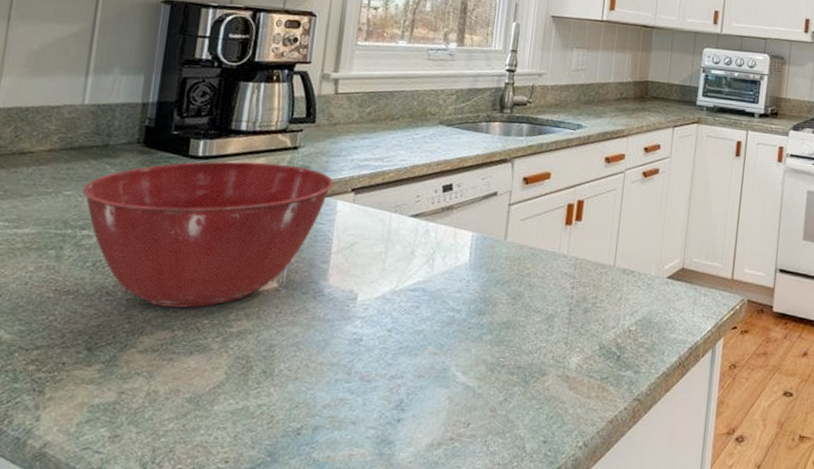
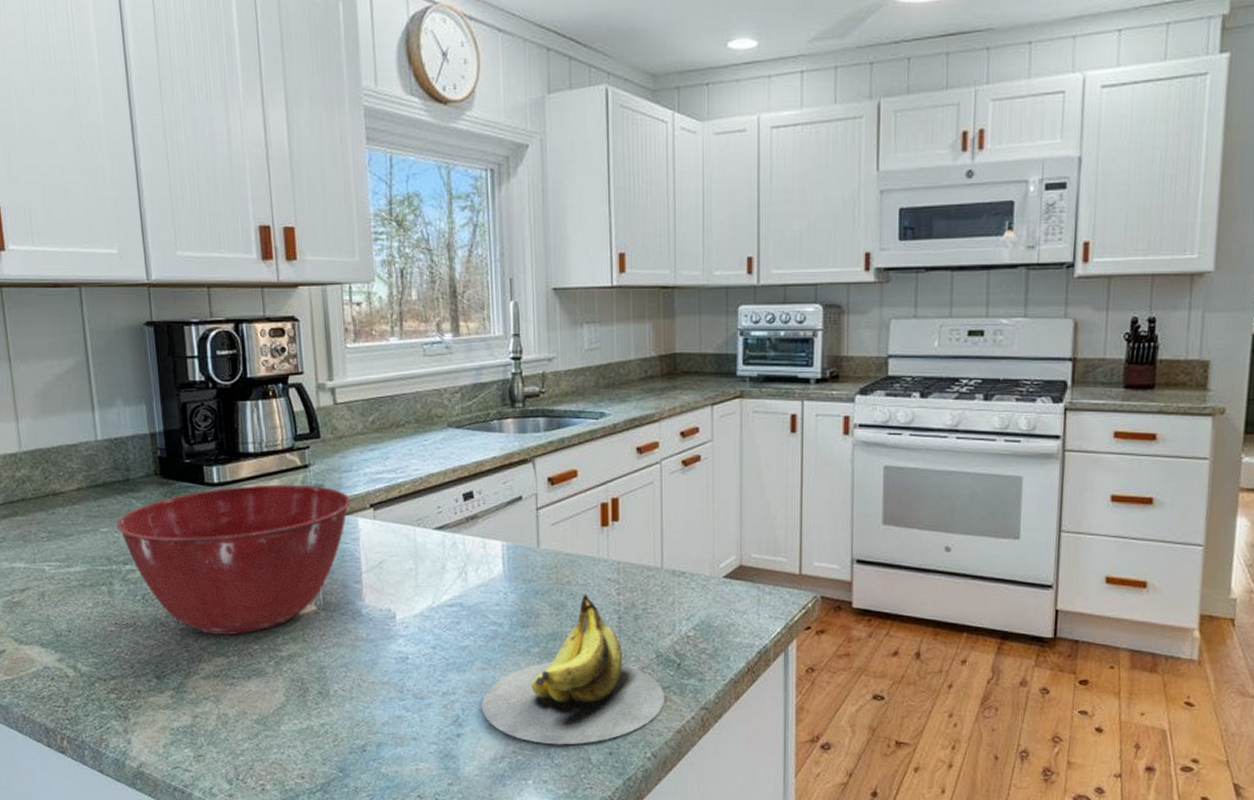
banana: none [426,286,603,433] -> present [481,594,665,745]

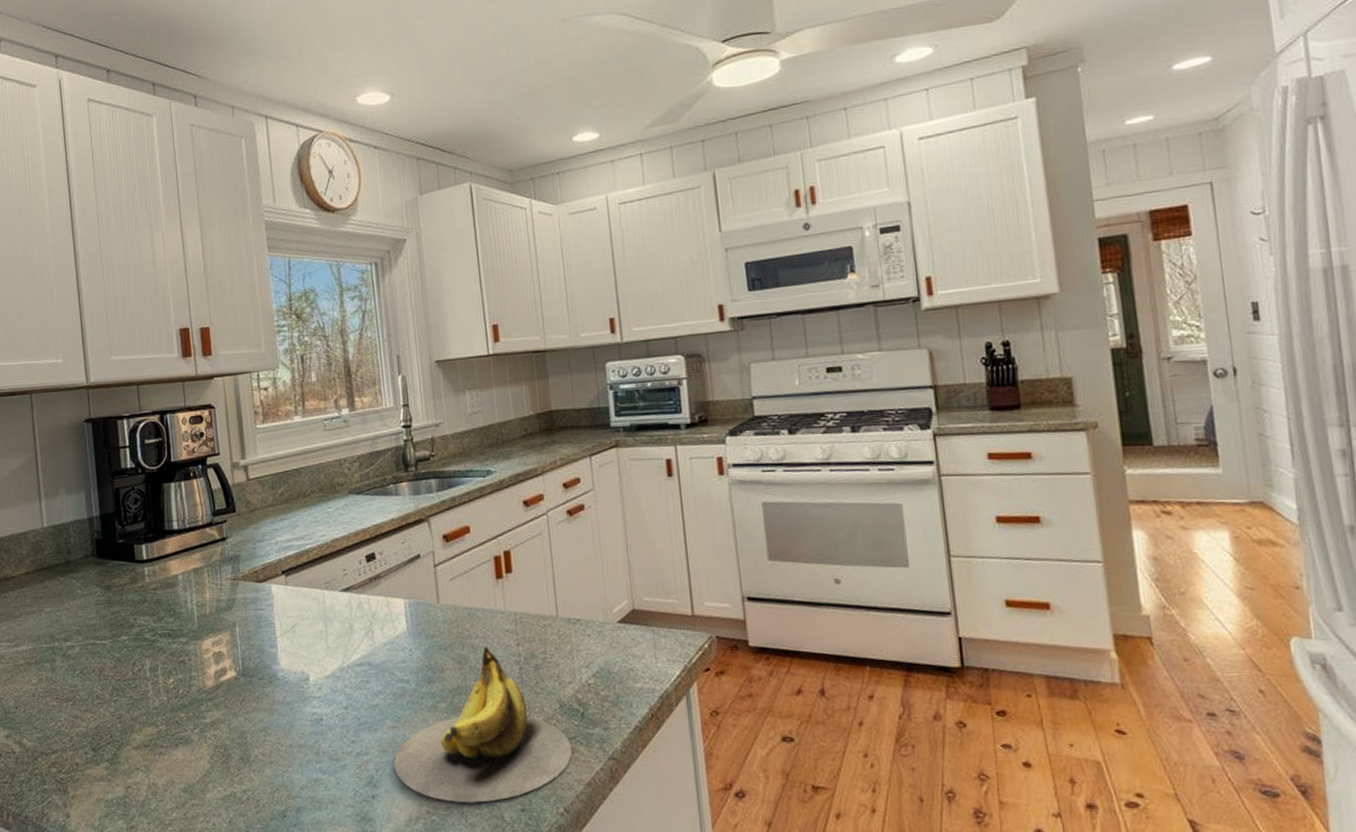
mixing bowl: present [116,484,351,634] -> none [59,556,264,705]

